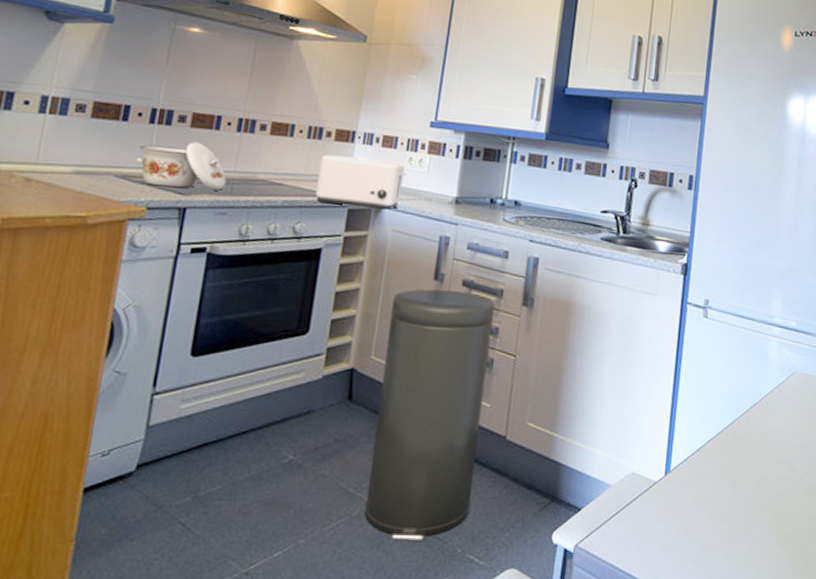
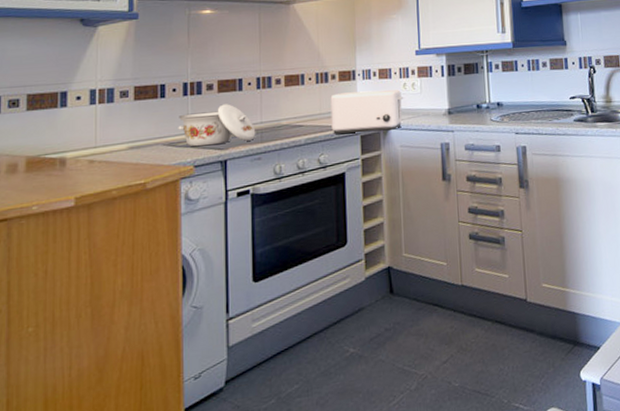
pedal bin: present [364,289,496,541] -> none [411,185,508,404]

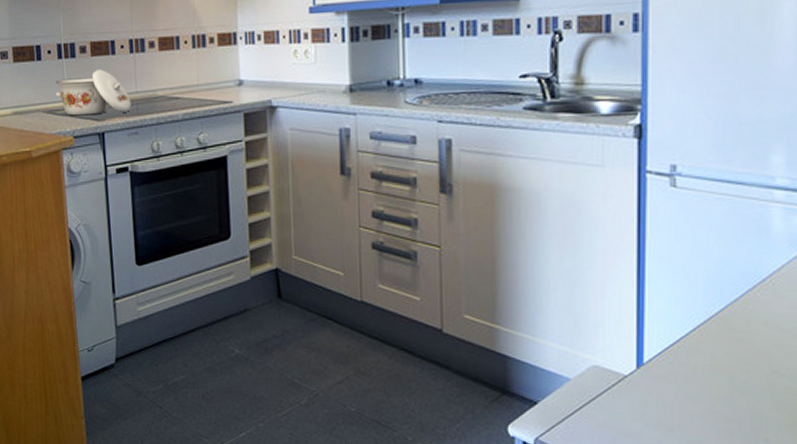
toaster: present [330,89,404,135] -> none [209,57,295,111]

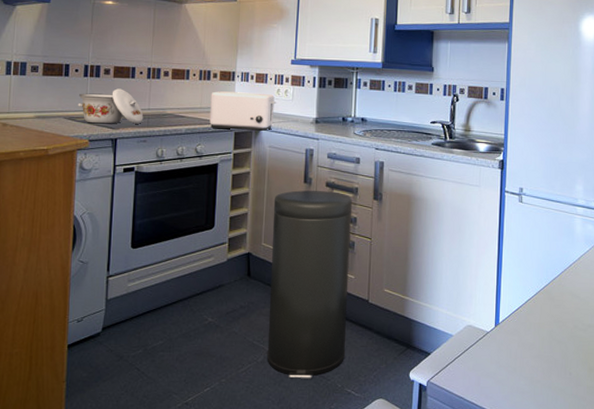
toaster: none [209,57,295,111] -> present [209,91,277,132]
pedal bin: none [302,184,415,429] -> present [267,190,353,379]

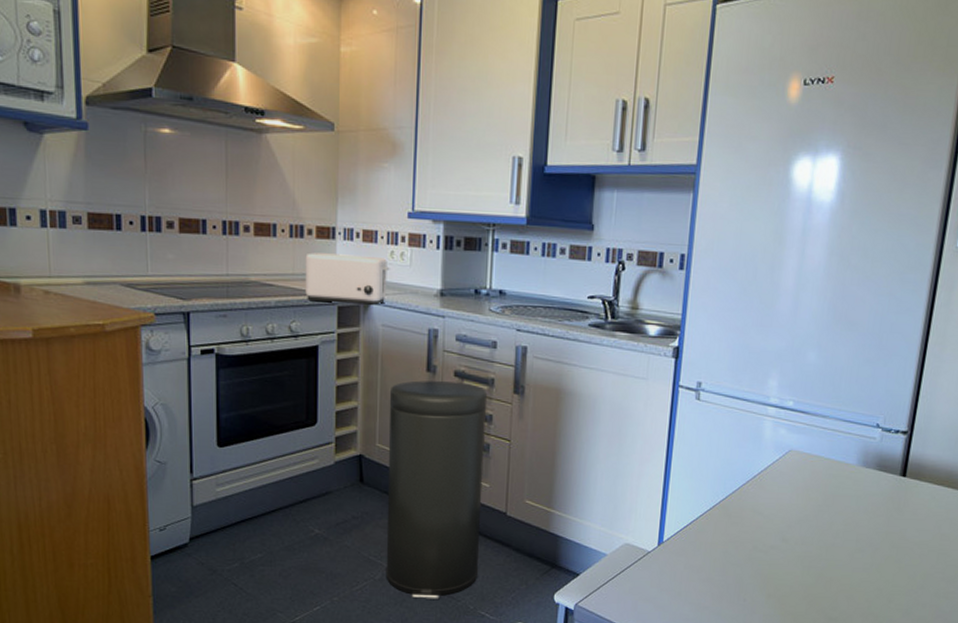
cooking pot: present [77,88,144,124] -> none [136,247,222,294]

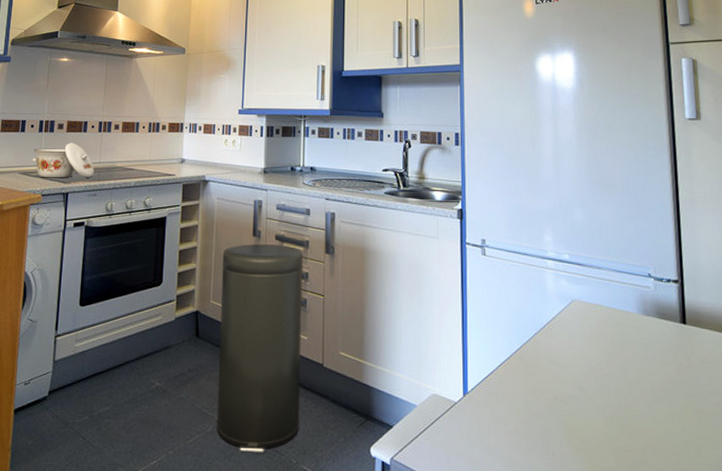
cooking pot: none [136,247,222,294] -> present [32,143,95,178]
toaster: present [305,252,390,306] -> none [158,143,224,183]

